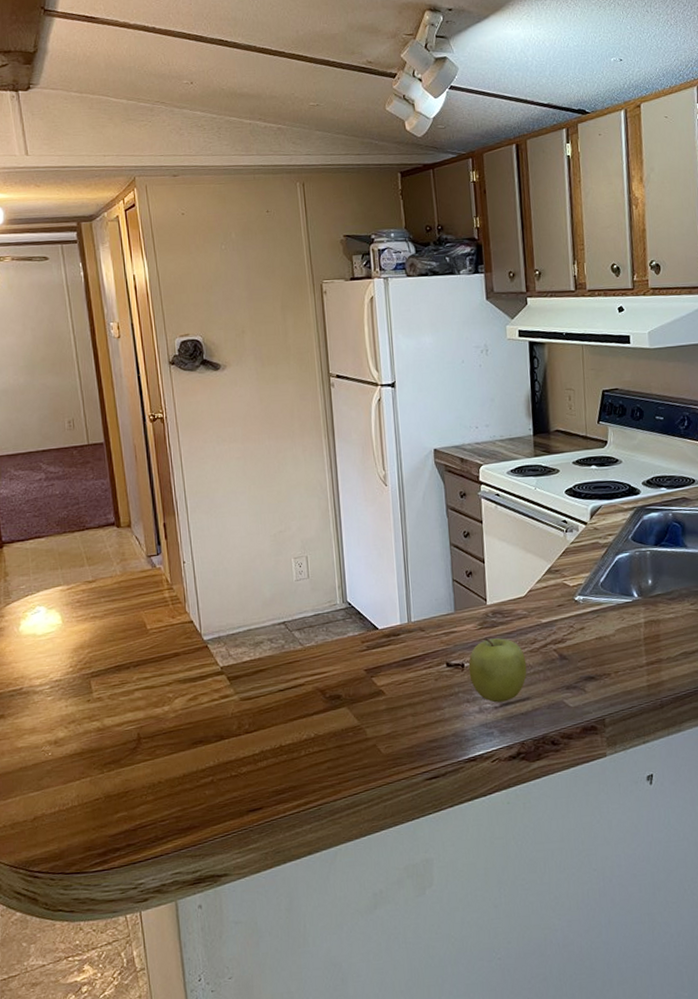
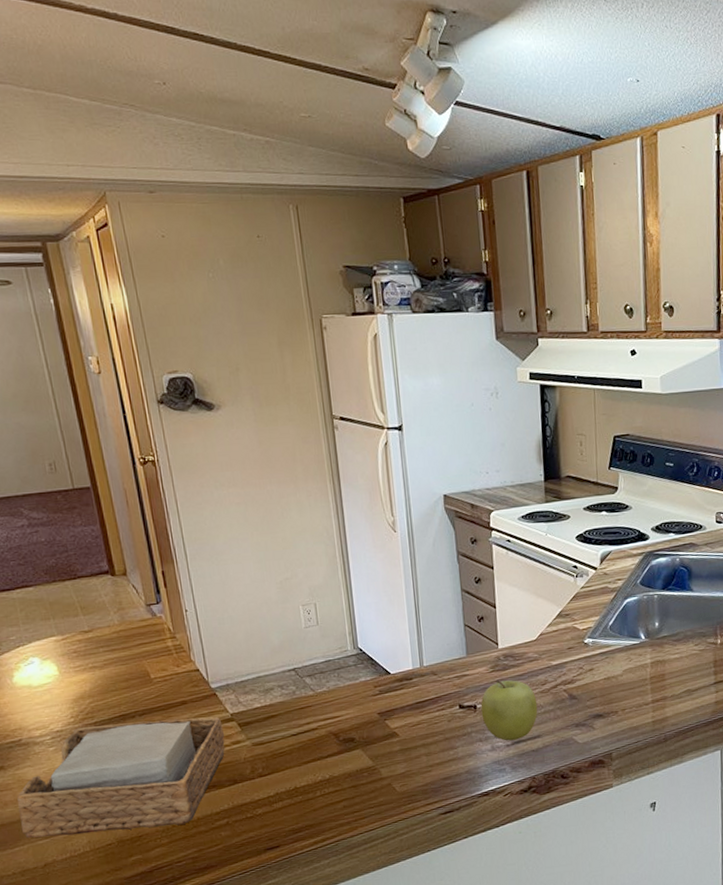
napkin holder: none [13,669,214,790] -> present [17,716,225,838]

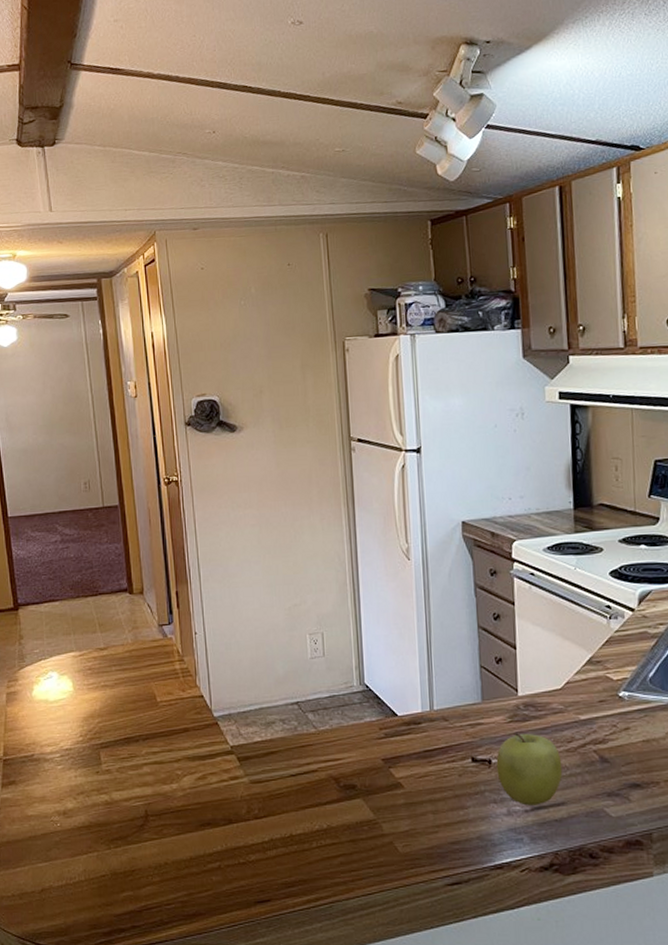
napkin holder: present [17,716,225,838] -> none [23,746,223,863]

